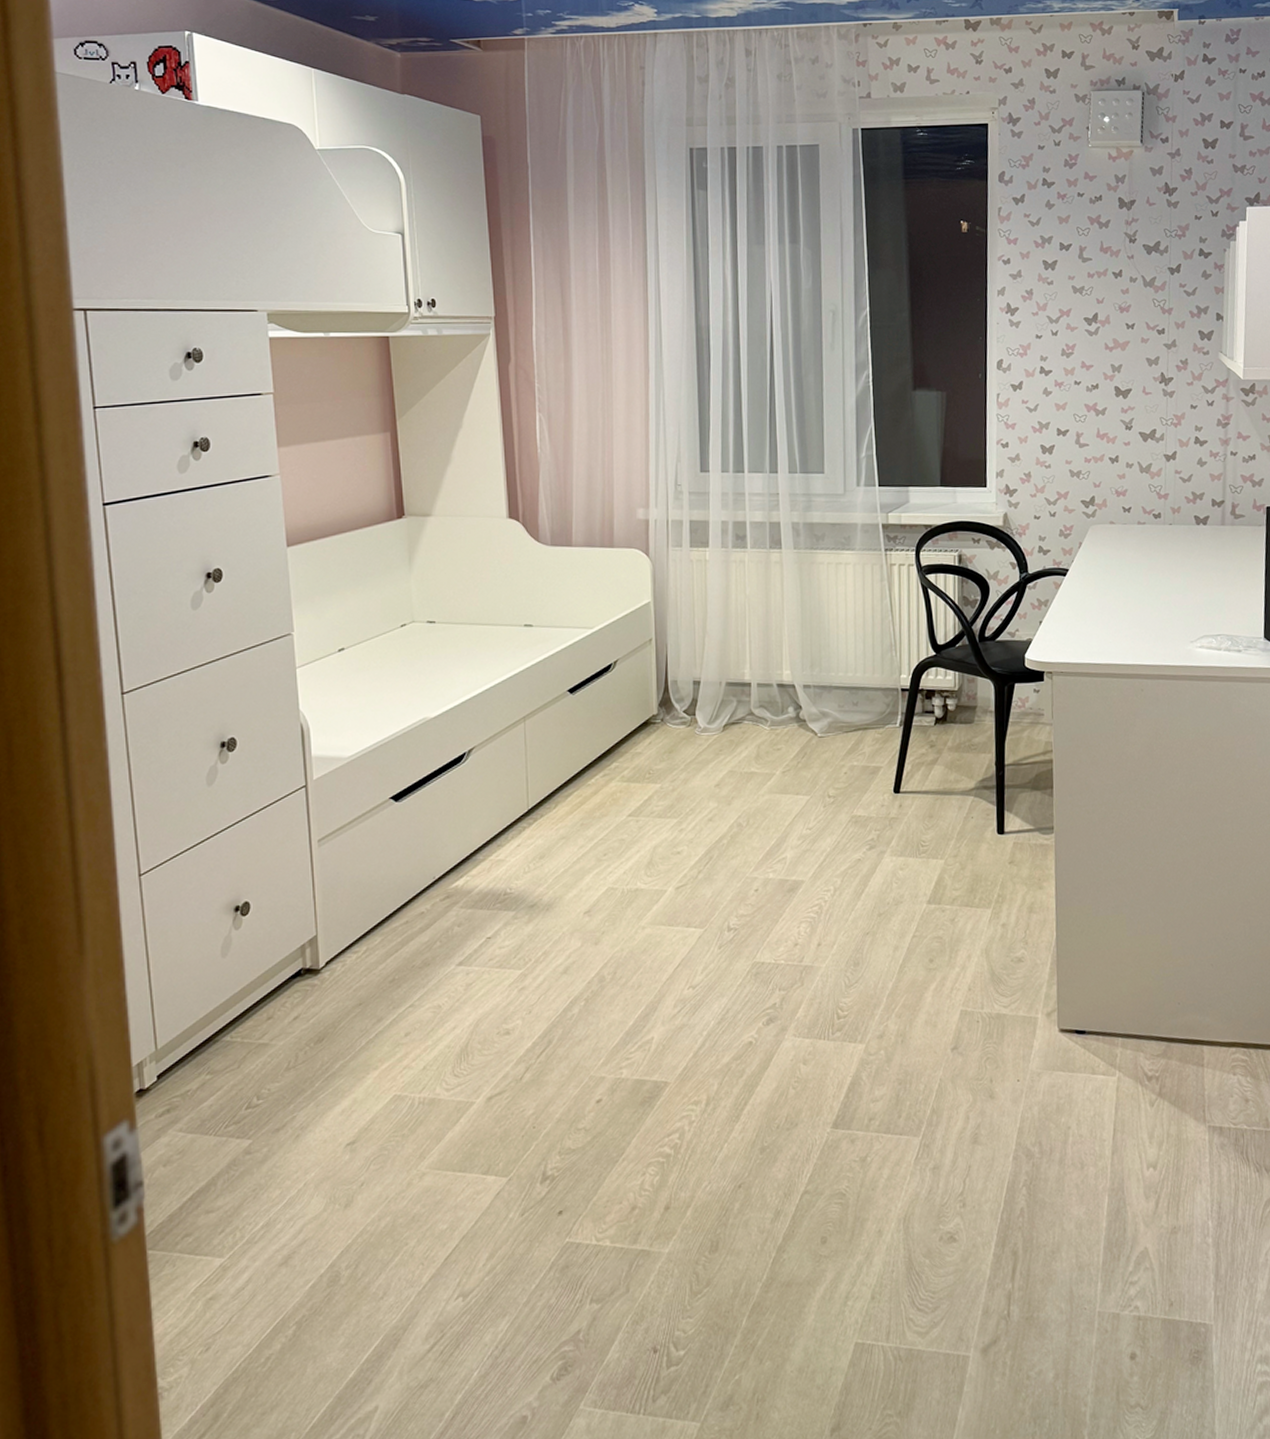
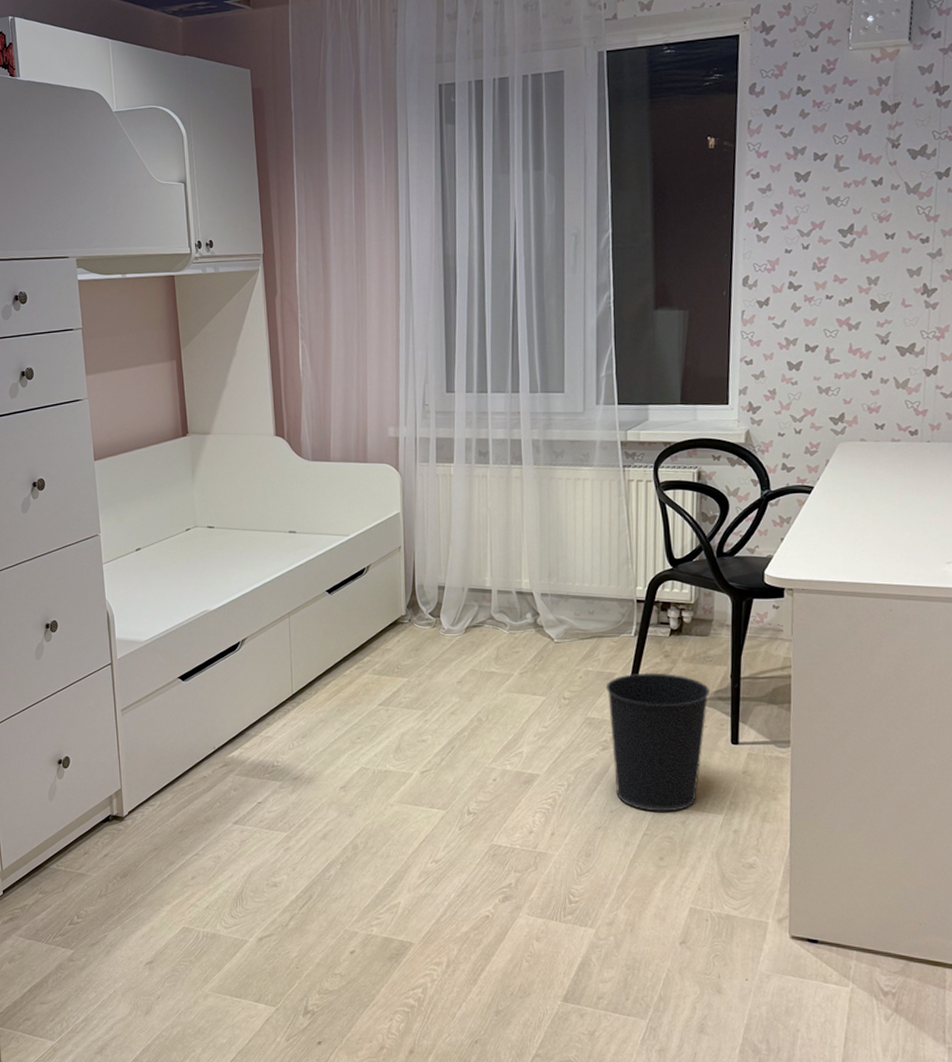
wastebasket: none [871,764,976,911] -> present [605,672,711,812]

